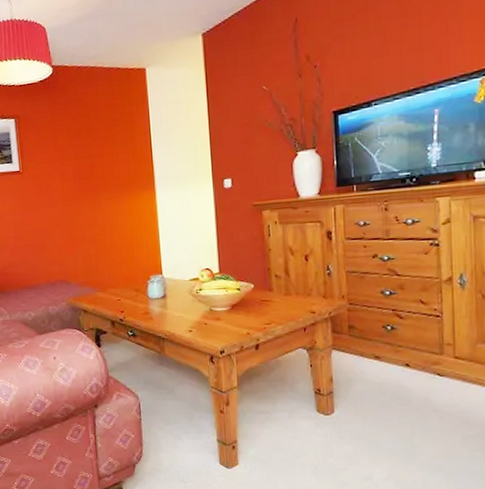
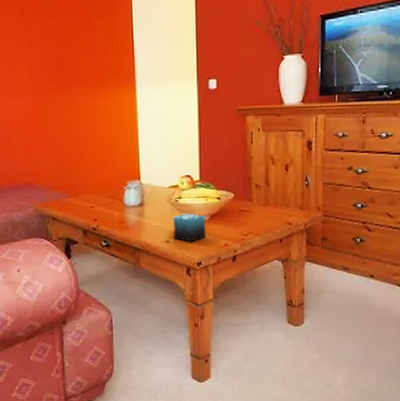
candle: none [195,304,228,331] -> present [173,213,206,242]

